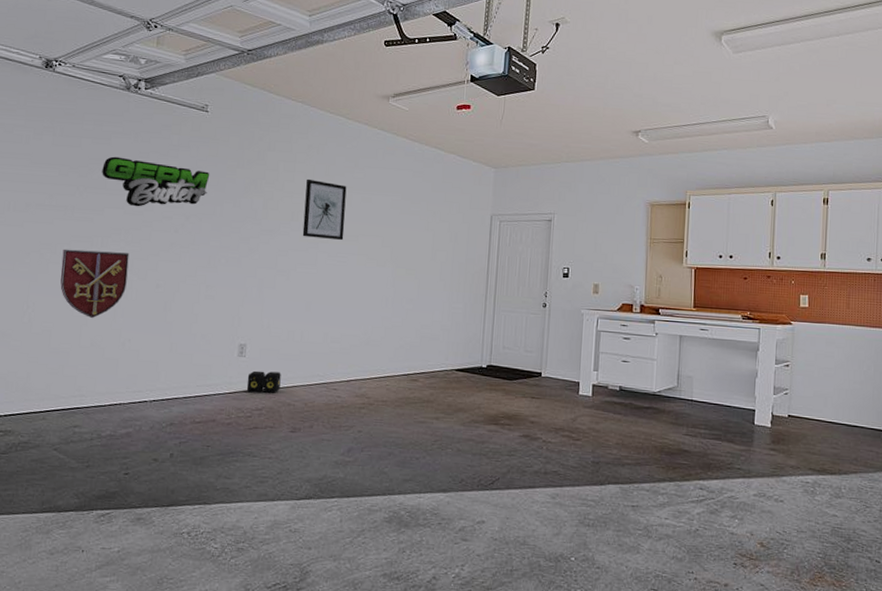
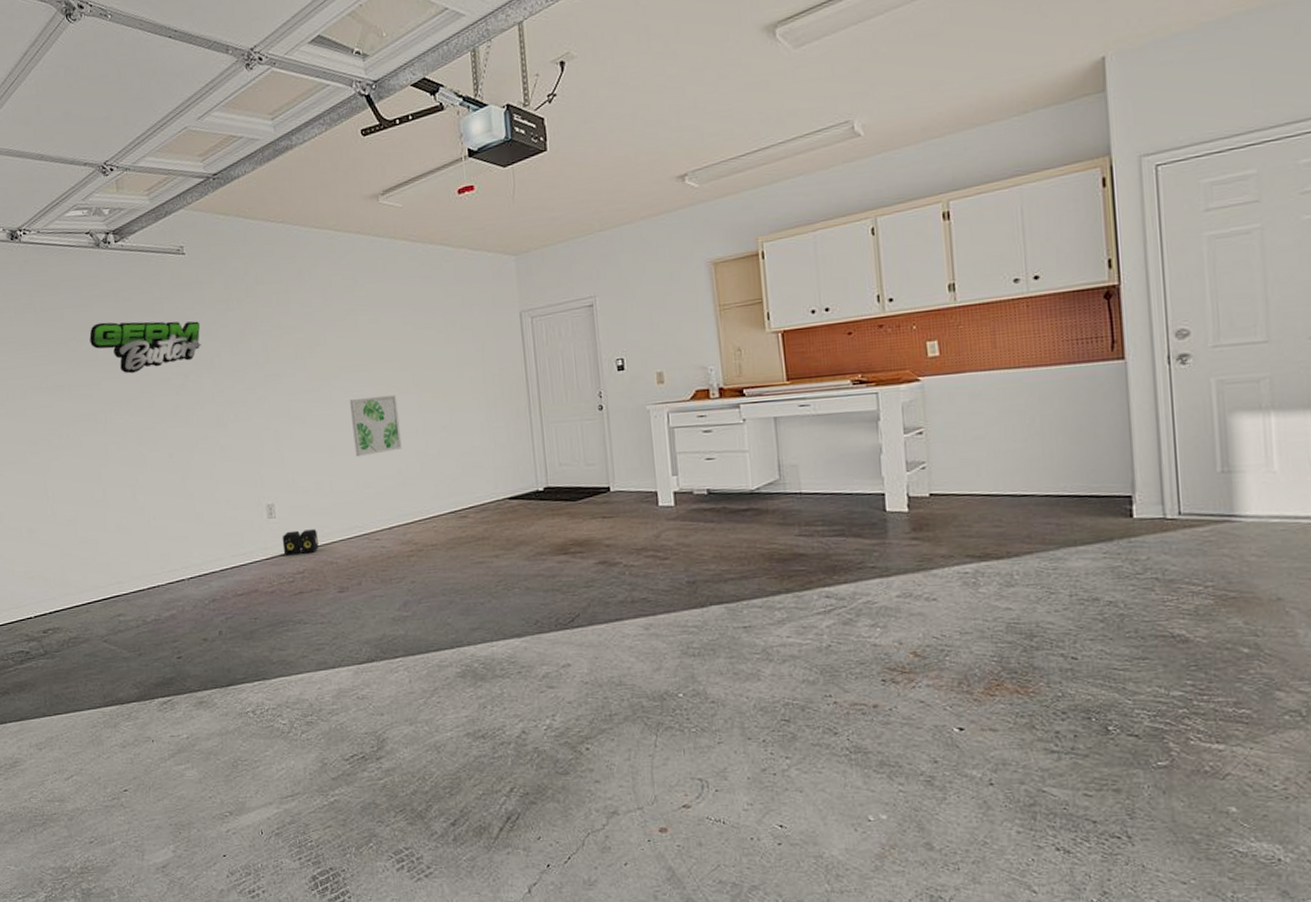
decorative shield: present [60,249,130,319] -> none [69,425,140,501]
wall art: present [302,178,347,241] -> none [303,308,357,375]
wall art: none [329,263,375,315] -> present [350,394,402,457]

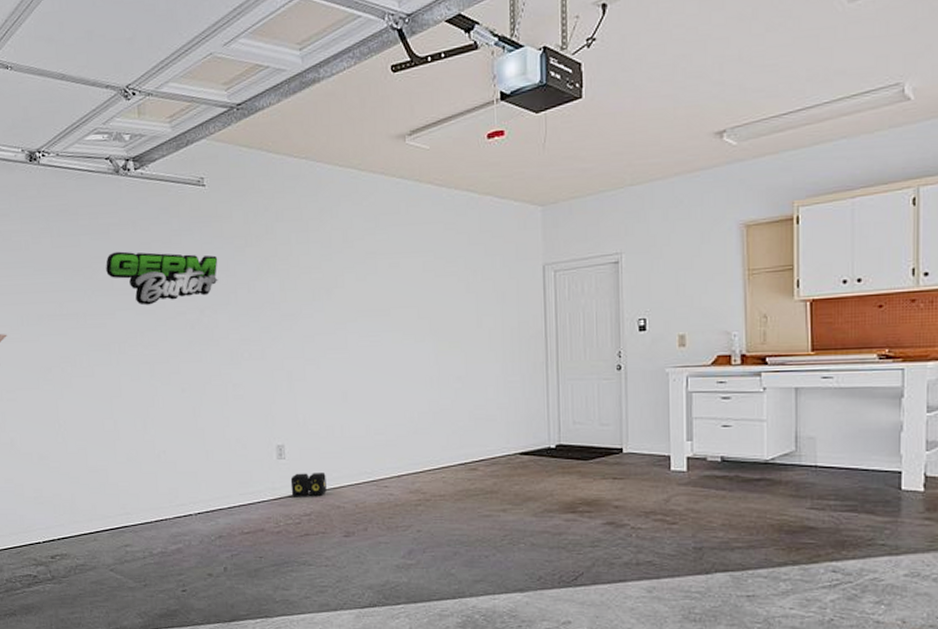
wall art: present [350,394,402,457] -> none [366,342,415,403]

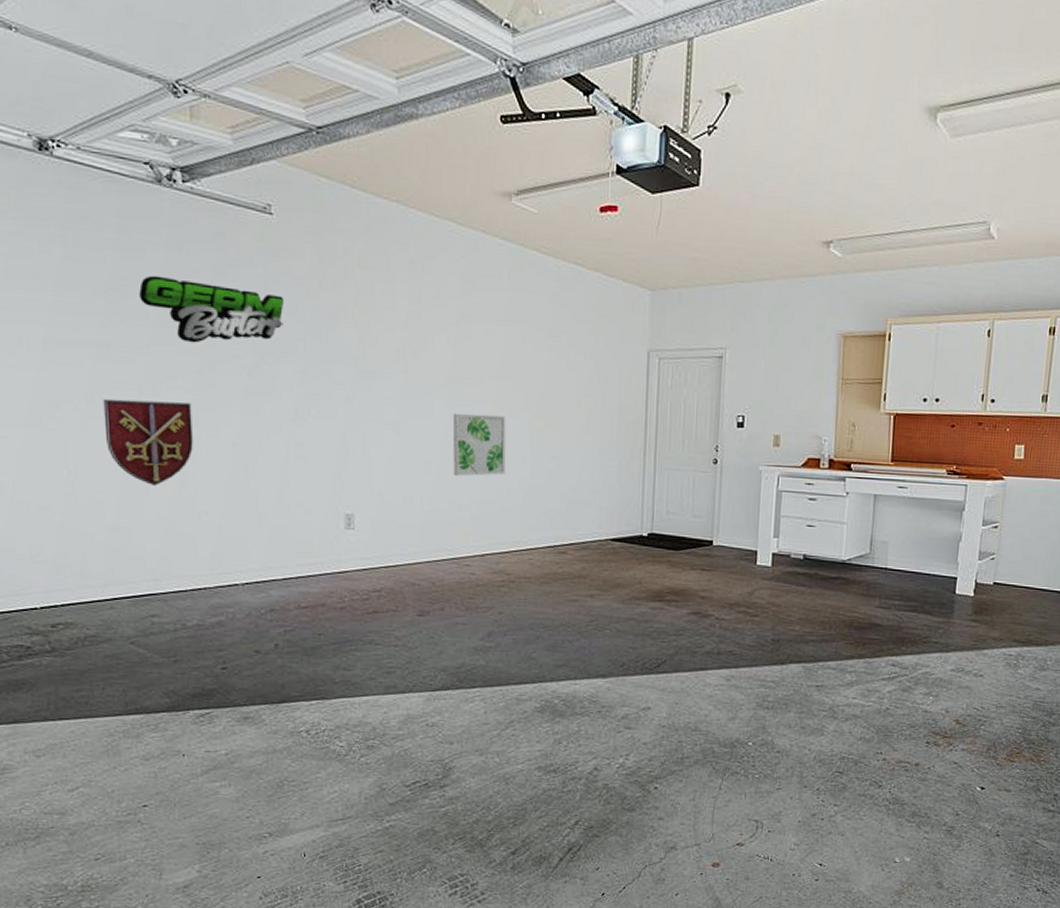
decorative shield: none [82,358,152,432] -> present [103,398,194,487]
speaker: present [290,473,327,497] -> none [359,545,401,573]
wall art: none [366,342,415,403] -> present [453,413,506,477]

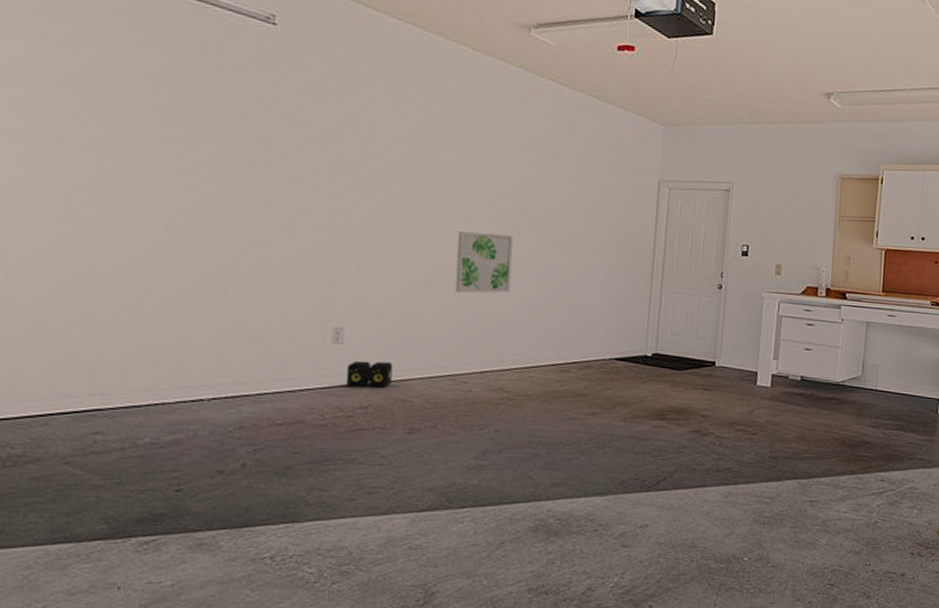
decorative shield: present [103,398,194,487] -> none [57,198,166,294]
text sign: present [139,275,285,343] -> none [115,74,283,148]
speaker: none [359,545,401,573] -> present [345,360,393,389]

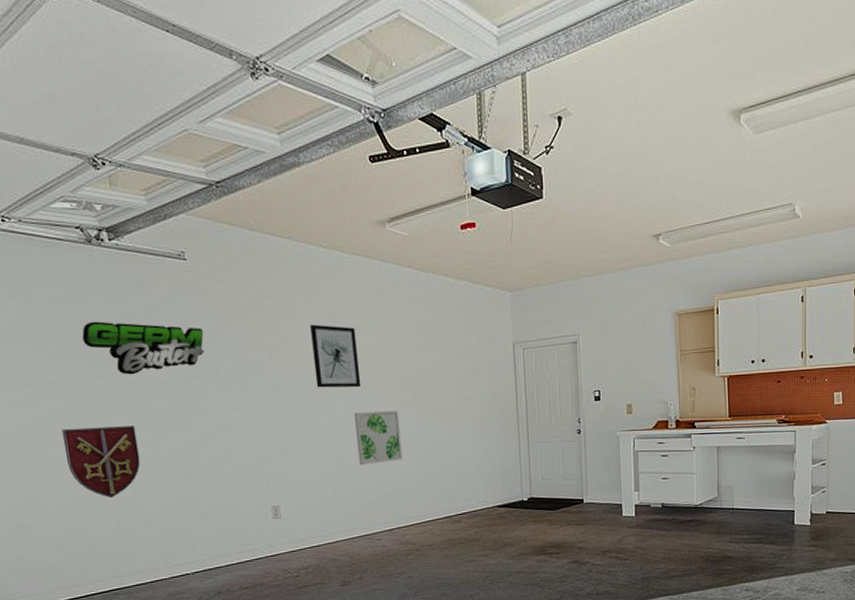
decorative shield: none [57,198,166,294] -> present [61,426,141,499]
text sign: none [115,74,283,148] -> present [82,321,205,375]
speaker: present [345,360,393,389] -> none [287,529,323,553]
wall art: none [416,123,476,204] -> present [309,324,361,388]

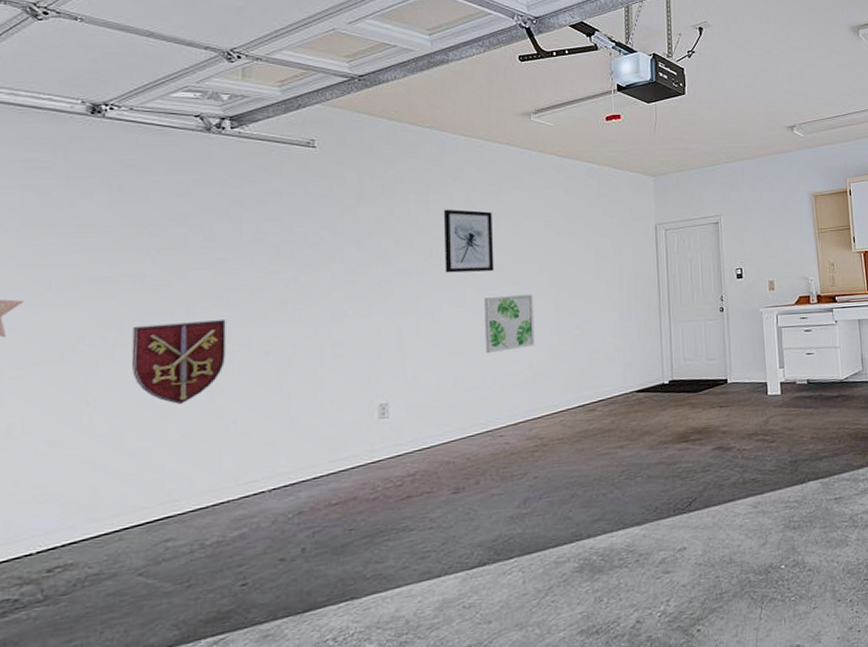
text sign: present [82,321,205,375] -> none [180,209,324,265]

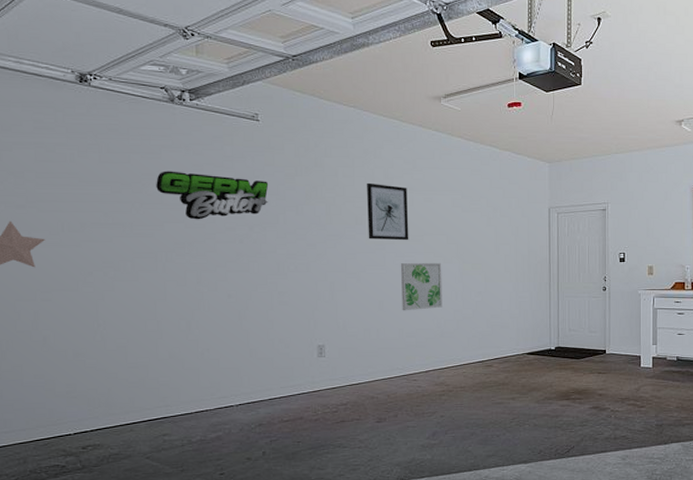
decorative shield: present [131,320,227,405] -> none [127,266,198,332]
text sign: none [180,209,324,265] -> present [156,171,269,220]

